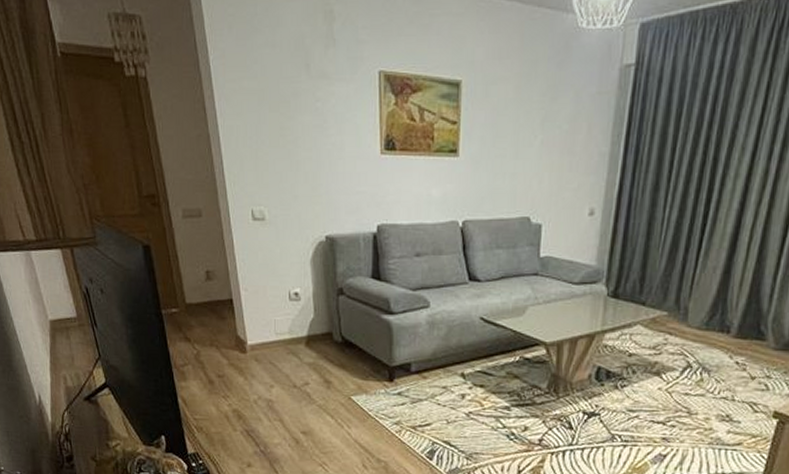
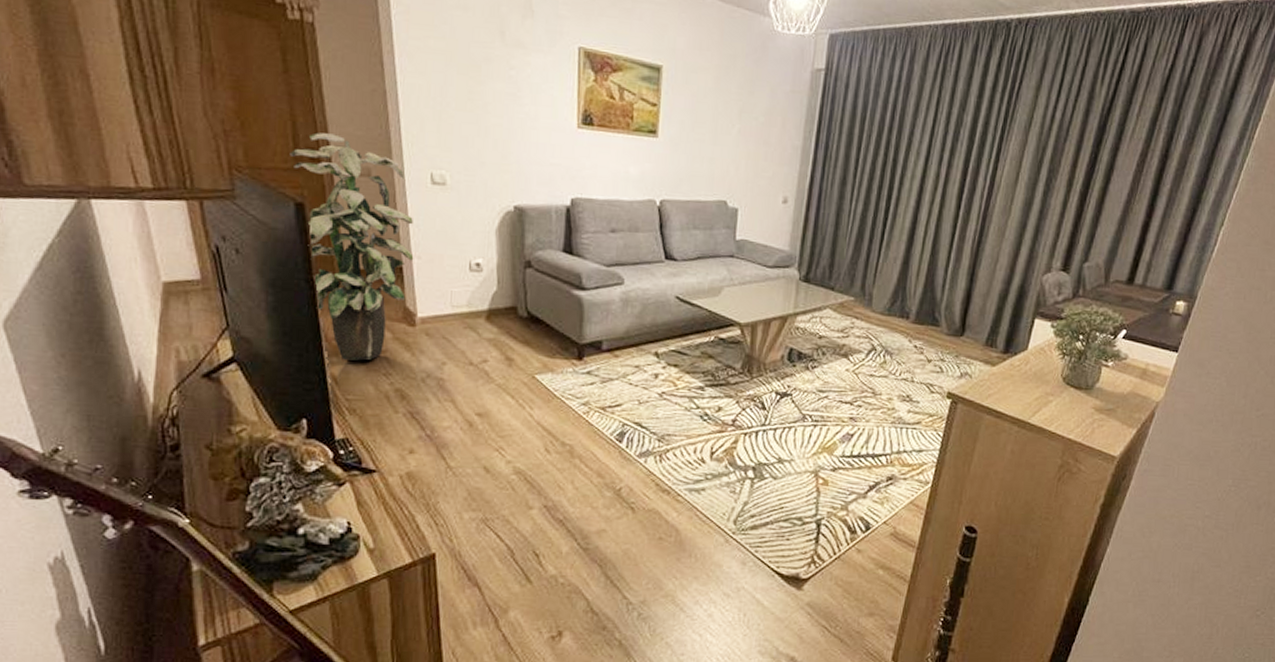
indoor plant: none [135,180,242,385] -> present [289,132,414,361]

